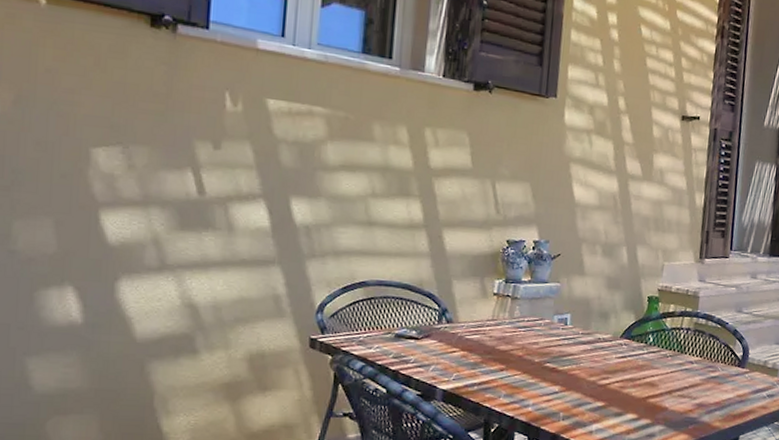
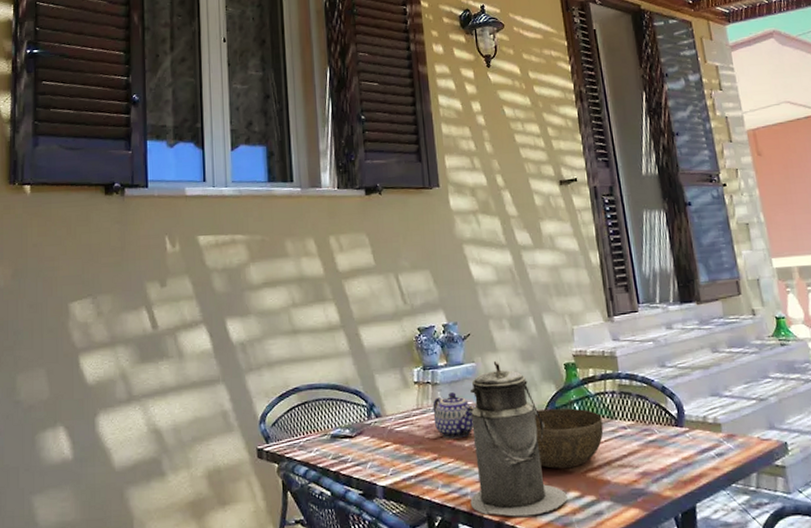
teapot: none [507,308,551,353] -> present [432,392,475,439]
canister: none [530,283,625,432] -> present [470,360,567,517]
bowl: none [605,336,673,392] -> present [534,408,604,469]

